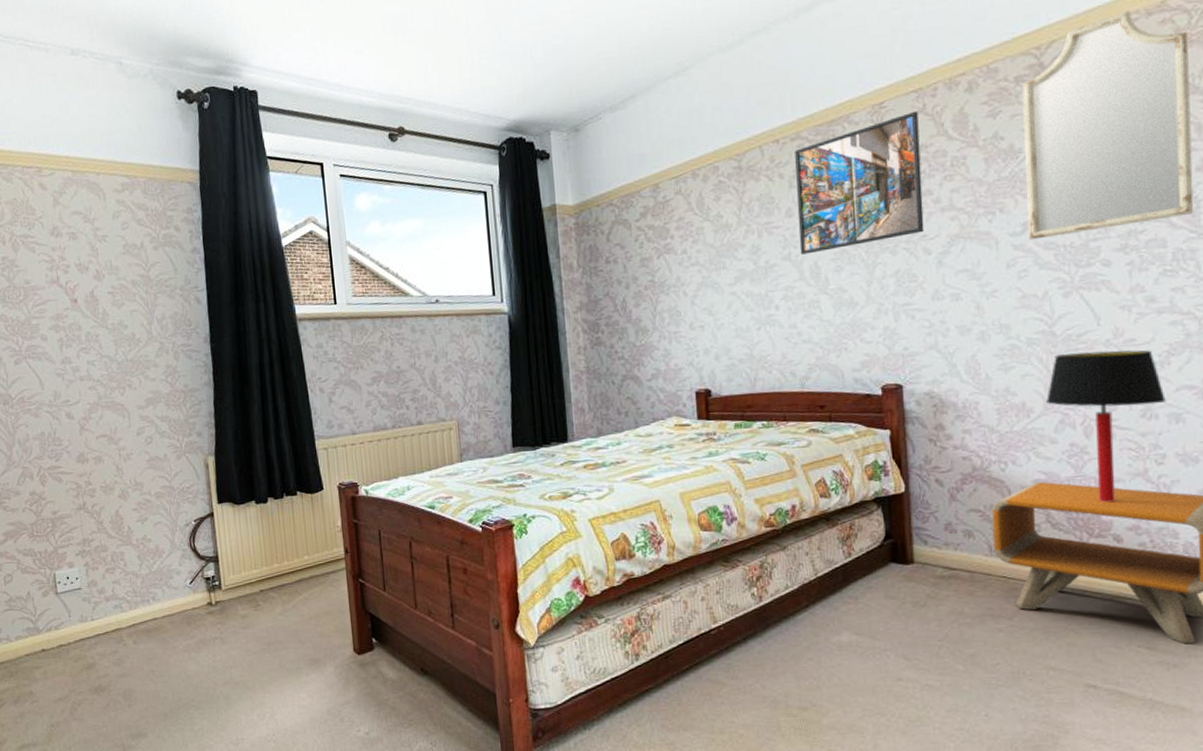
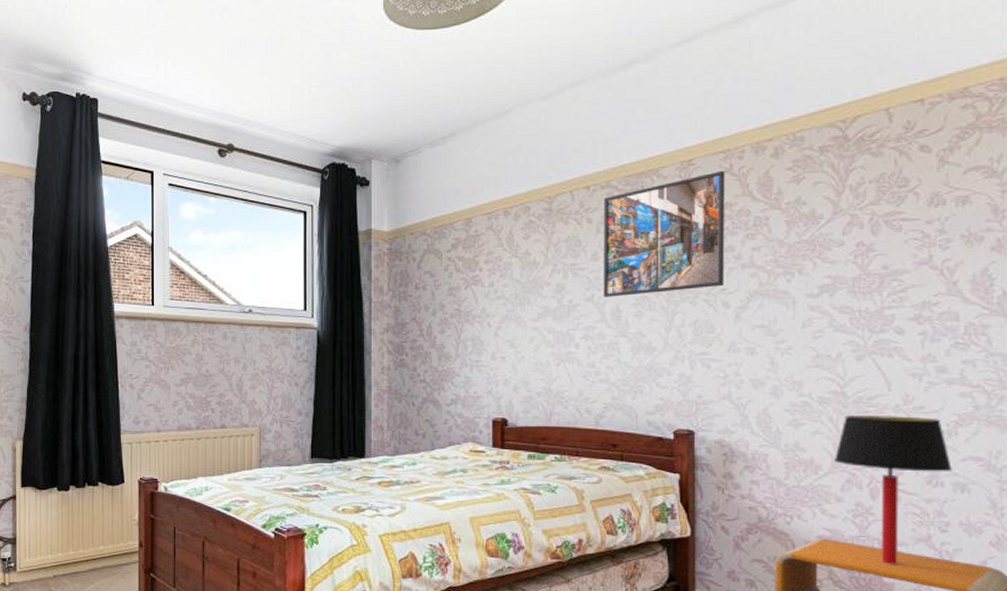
home mirror: present [1022,10,1194,240] -> none [824,93,988,303]

